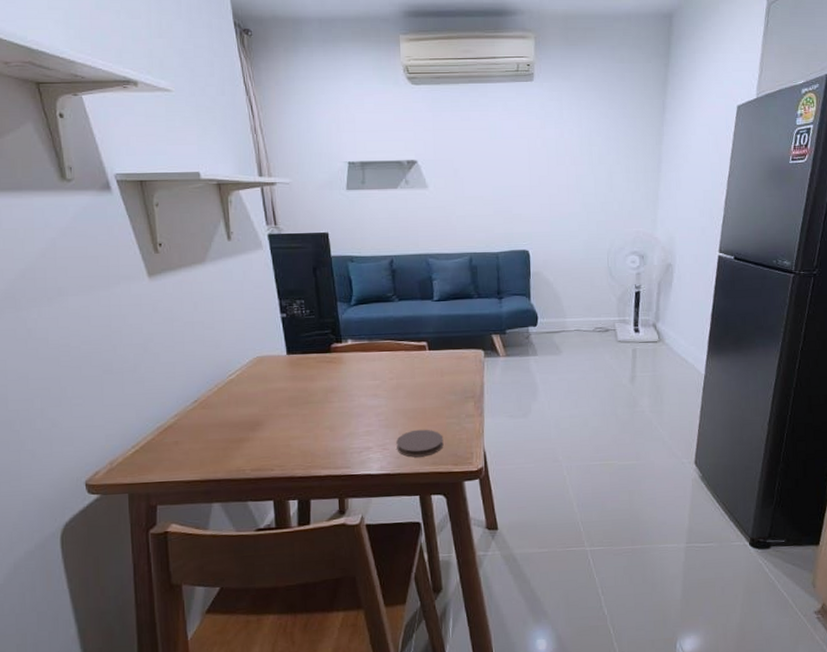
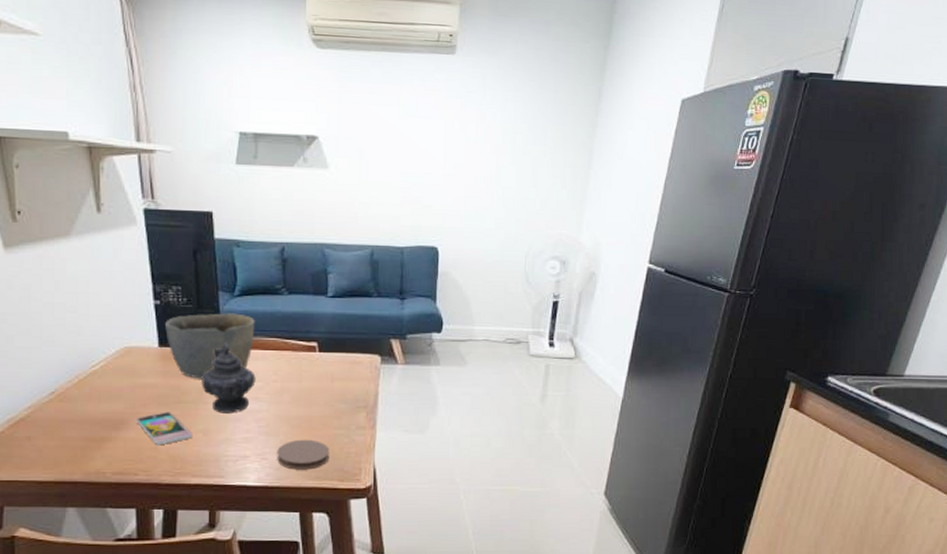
smartphone: none [270,412,321,443] -> present [136,412,193,446]
bowl: none [292,320,371,381] -> present [165,313,255,379]
teapot: none [326,346,374,411] -> present [202,342,256,413]

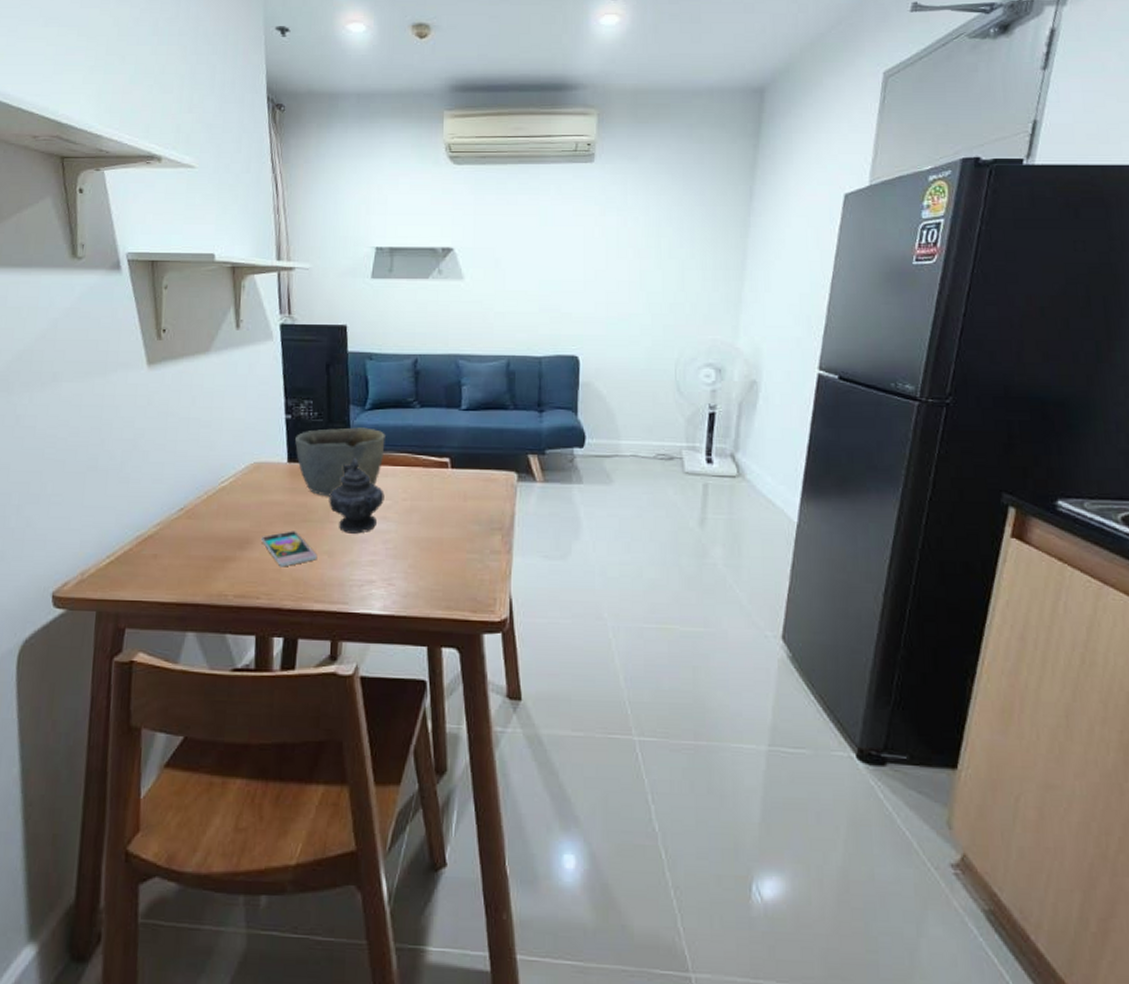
coaster: present [277,439,330,470] -> none [404,563,462,598]

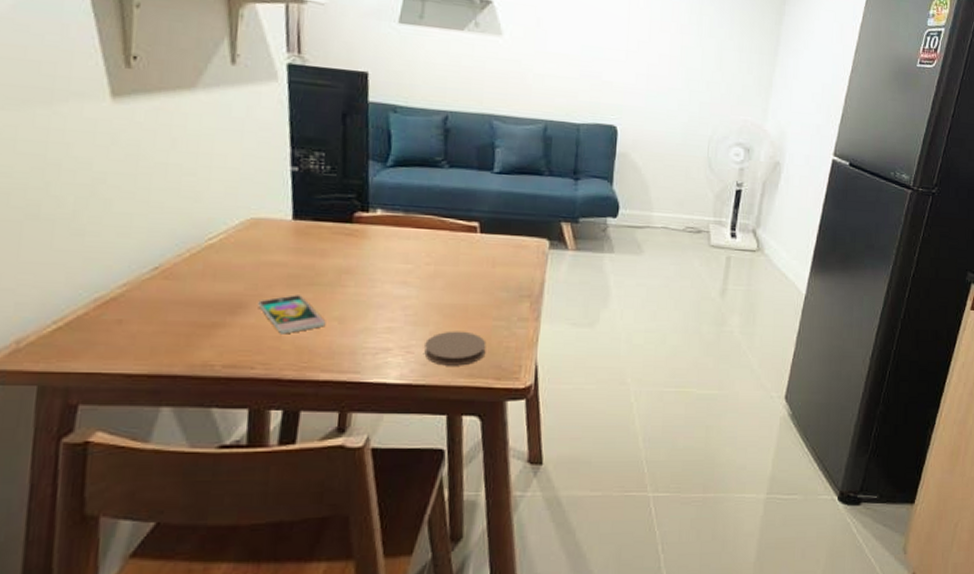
bowl: present [295,427,385,497] -> none [302,184,409,259]
teapot: present [329,457,385,534] -> none [341,217,406,299]
coaster: none [404,563,462,598] -> present [424,331,487,366]

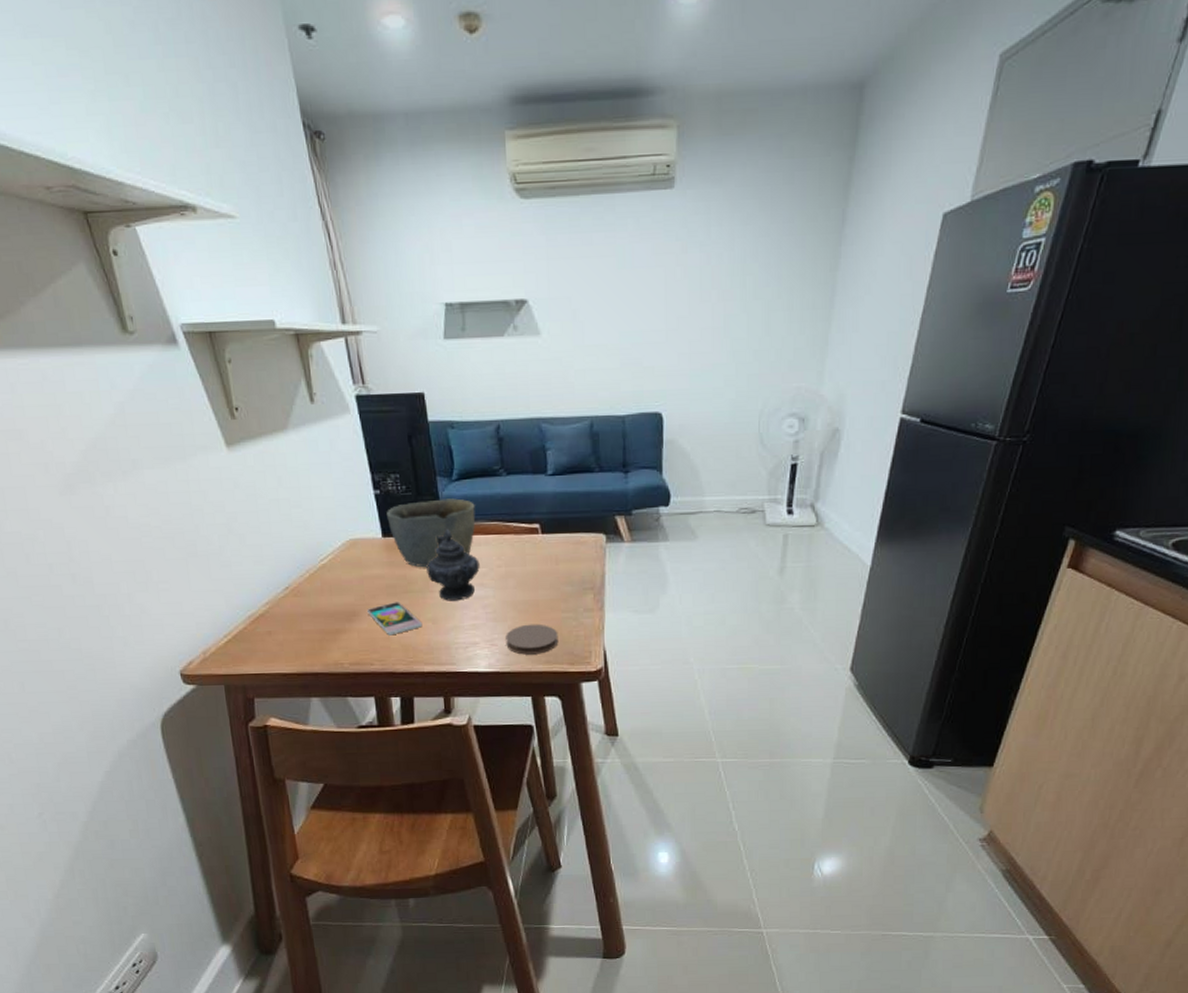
bowl: none [302,184,409,259] -> present [387,498,476,568]
teapot: none [341,217,406,299] -> present [426,528,480,601]

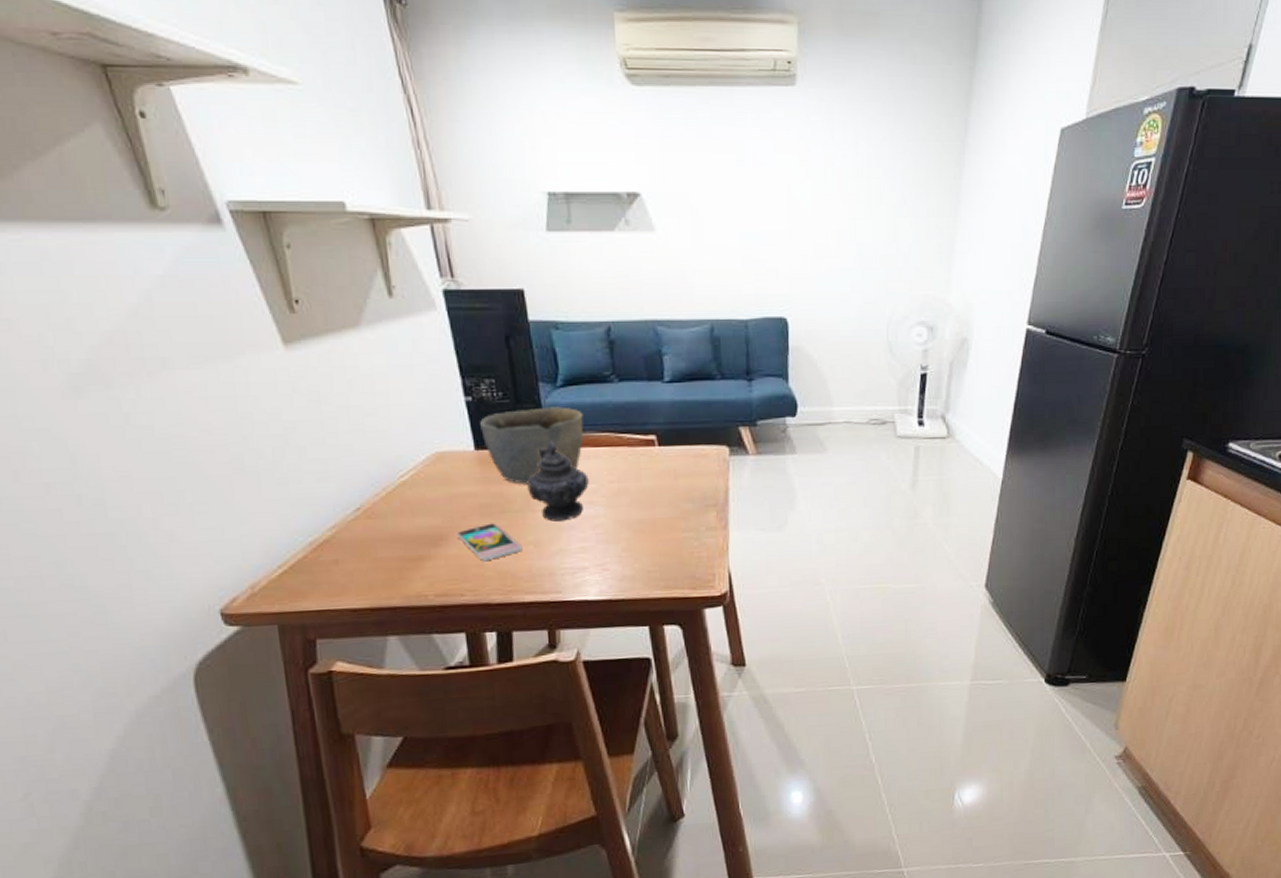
coaster: present [506,623,559,655] -> none [619,545,679,580]

